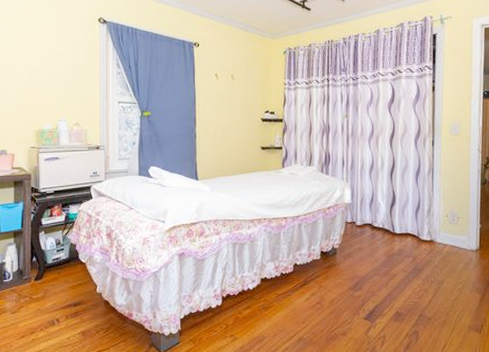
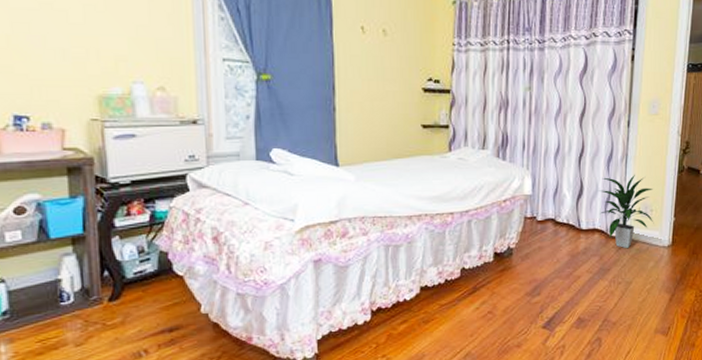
indoor plant: none [410,186,462,252] -> present [599,174,654,249]

